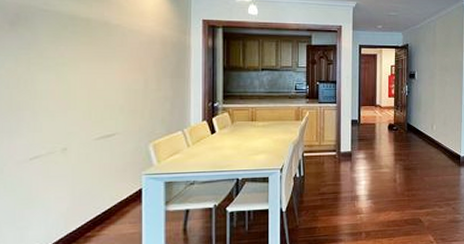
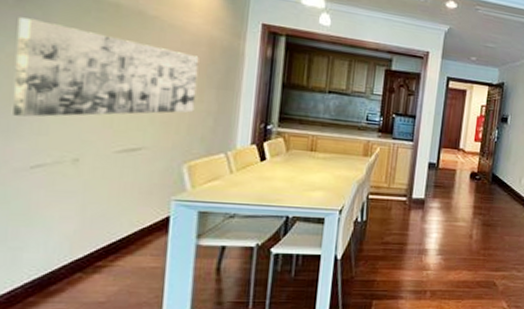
wall art: none [13,39,155,118] -> present [13,17,199,117]

